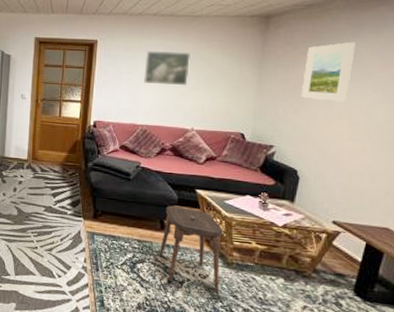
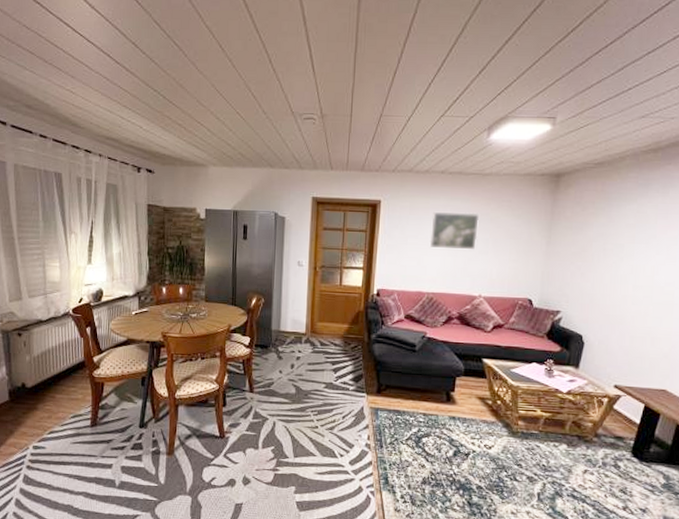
stool: present [160,205,223,293] -> none [445,376,509,463]
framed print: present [300,41,355,103] -> none [588,202,642,266]

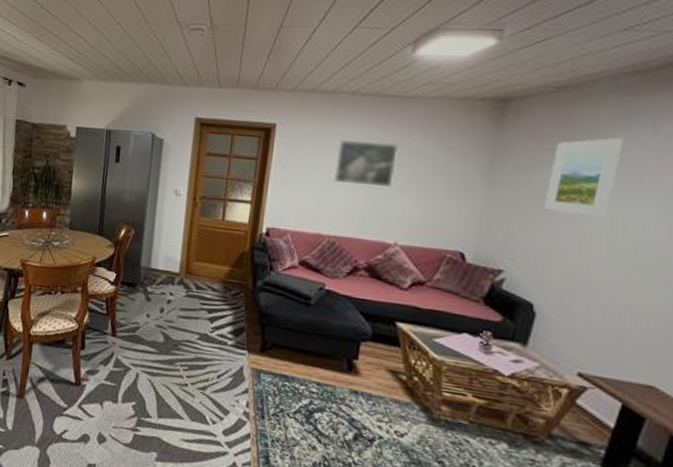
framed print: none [588,202,642,266] -> present [543,137,623,218]

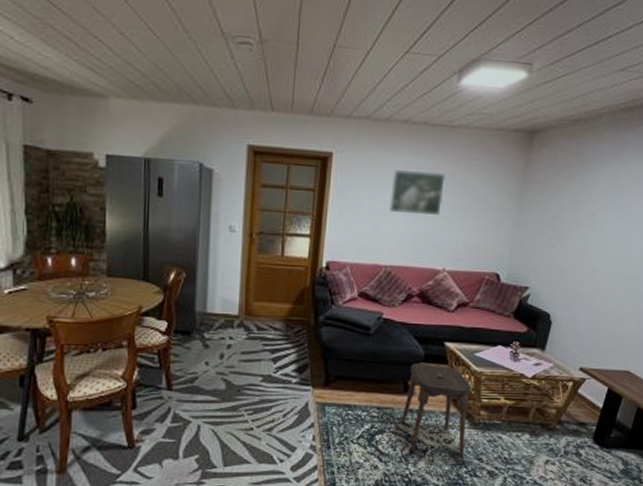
stool: none [344,340,430,457] -> present [402,363,472,458]
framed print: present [543,137,623,218] -> none [559,166,617,237]

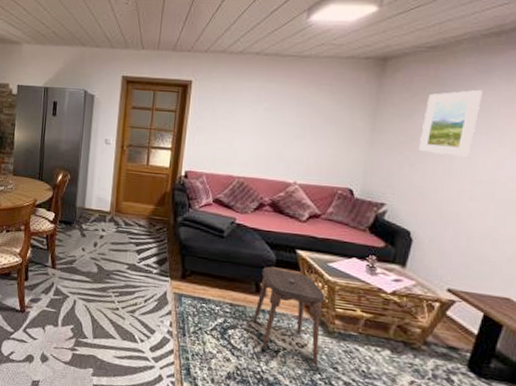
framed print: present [389,170,445,216] -> none [242,94,296,135]
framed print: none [559,166,617,237] -> present [418,89,482,158]

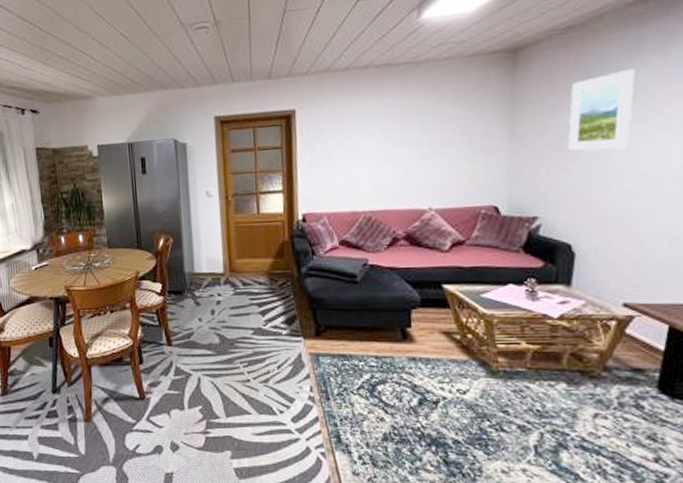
stool: present [254,266,325,365] -> none [404,308,485,411]

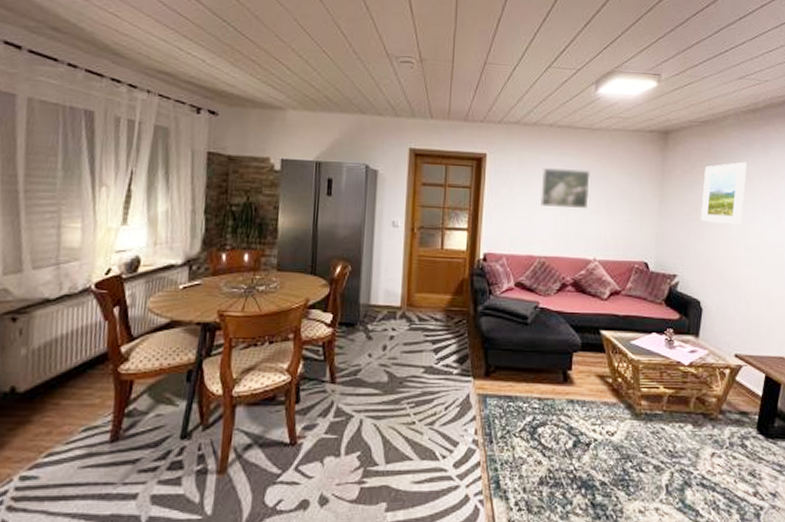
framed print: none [360,109,419,157] -> present [541,168,590,210]

